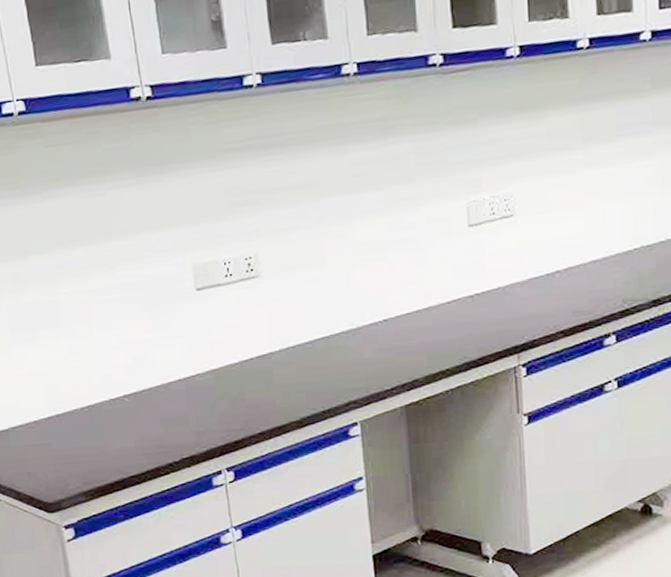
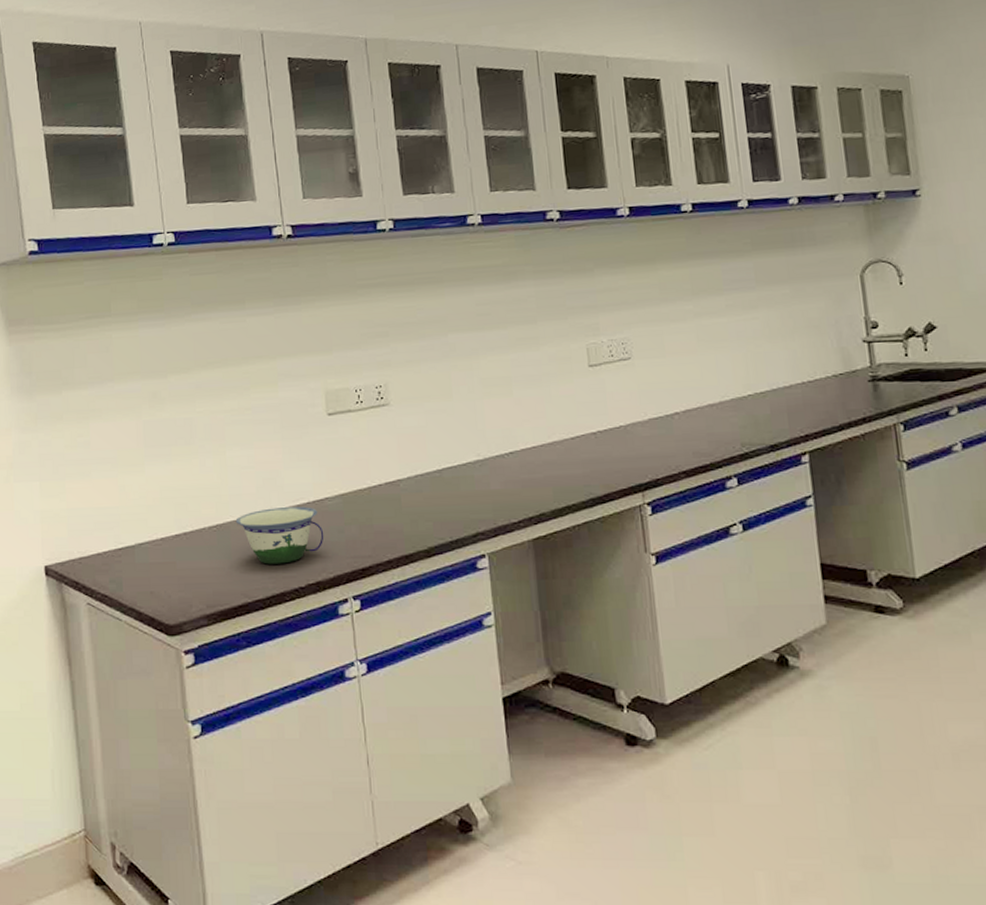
bowl: none [107,384,197,442] -> present [235,507,324,564]

